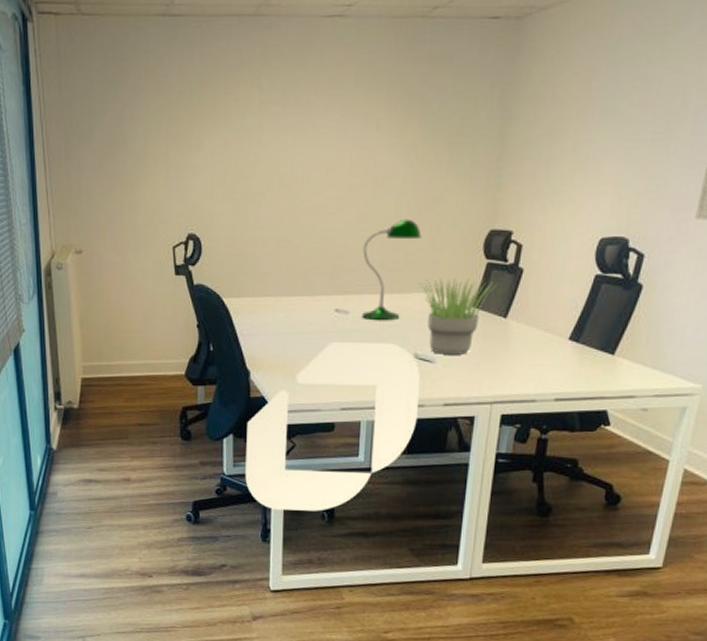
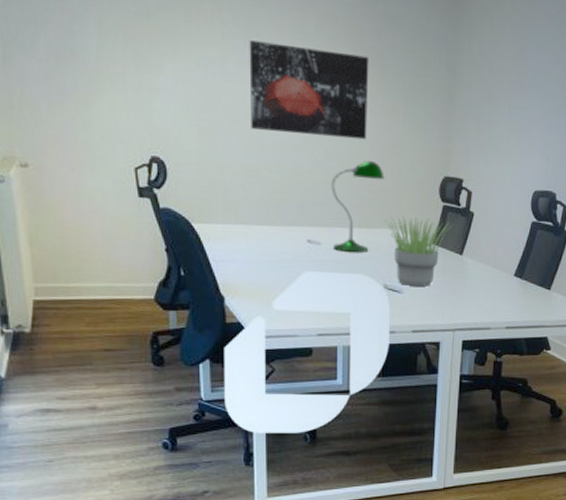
wall art: none [284,103,412,198] -> present [249,40,369,140]

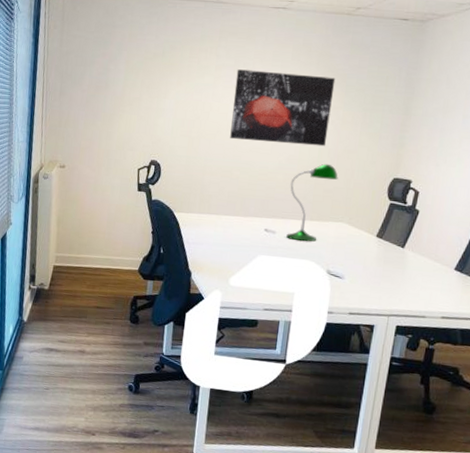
potted plant: present [383,216,452,286] -> none [332,212,397,274]

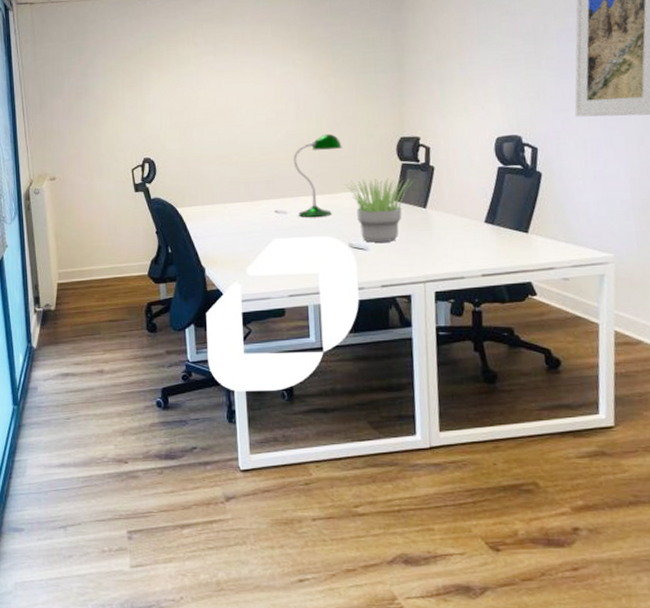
wall art: present [230,69,336,147] -> none [218,47,323,124]
potted plant: none [332,212,397,274] -> present [343,177,413,243]

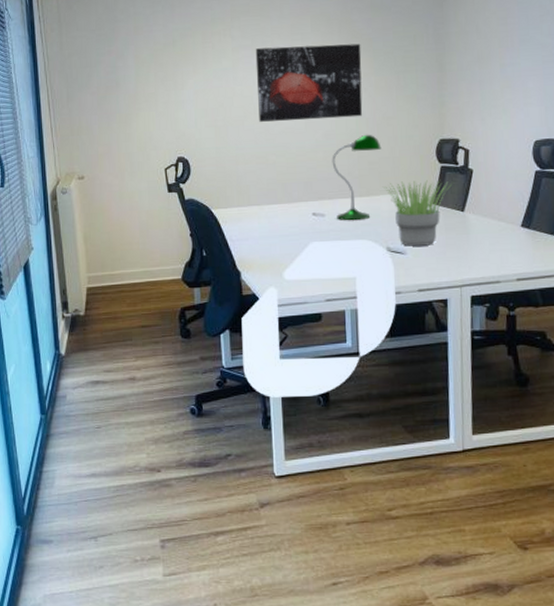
wall art: none [218,47,323,124] -> present [255,43,363,122]

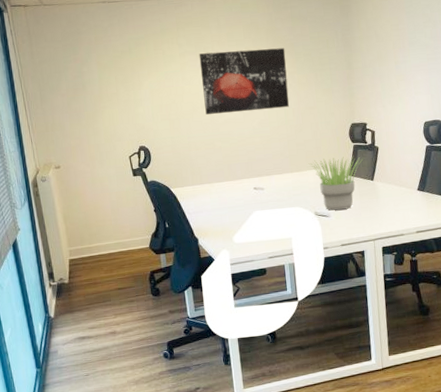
desk lamp: present [332,134,382,221] -> none [267,121,306,193]

